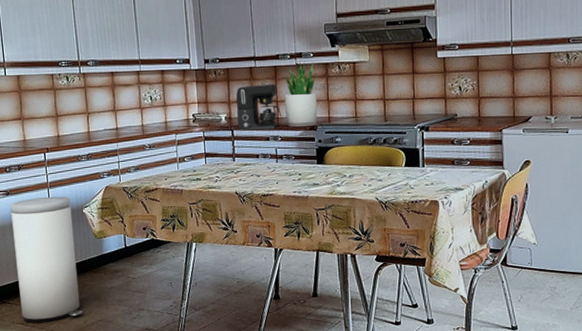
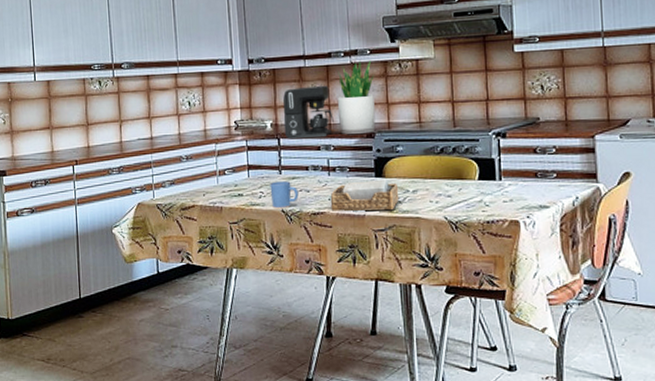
pedal bin: present [10,196,83,323] -> none [35,214,110,360]
mug: none [225,167,250,191] -> present [270,181,299,209]
napkin holder: none [278,165,338,194] -> present [330,179,399,212]

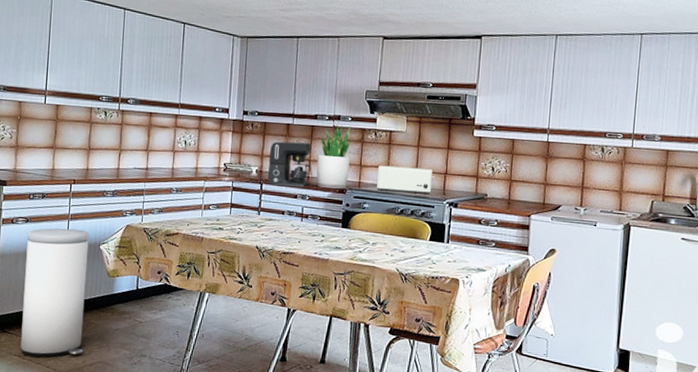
pedal bin: none [35,214,110,360] -> present [20,228,89,358]
mug: present [270,181,299,209] -> none [247,221,273,246]
napkin holder: present [330,179,399,212] -> none [299,229,361,258]
toaster: none [408,96,474,131] -> present [377,165,434,195]

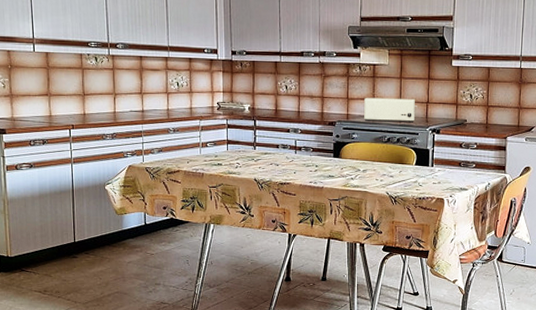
pedal bin: present [20,228,89,358] -> none [33,171,101,292]
coffee maker: present [267,141,312,188] -> none [260,78,302,123]
planter: present [316,124,352,189] -> none [306,59,338,122]

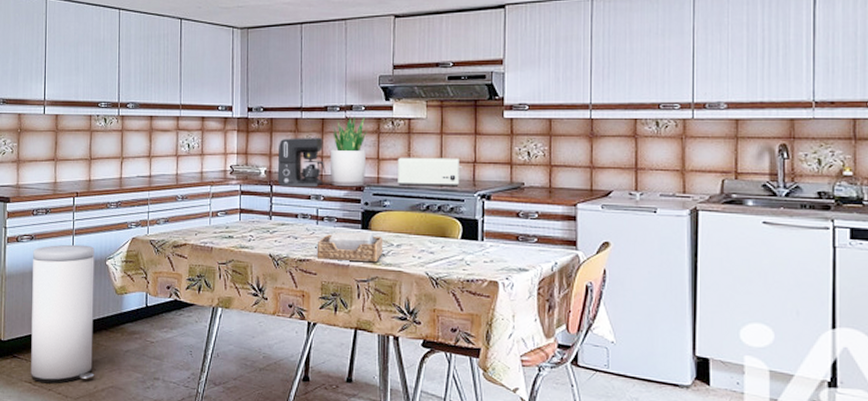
pedal bin: none [33,171,101,292] -> present [31,244,95,384]
coffee maker: none [260,78,302,123] -> present [277,137,325,188]
napkin holder: none [295,159,352,185] -> present [316,231,383,263]
planter: none [306,59,338,122] -> present [329,114,367,187]

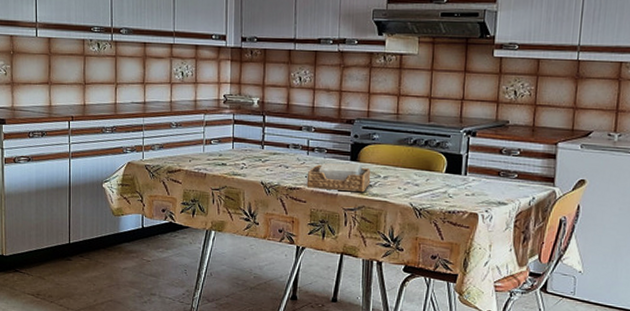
pedal bin: present [31,244,95,384] -> none [31,167,94,297]
coffee maker: present [277,137,325,188] -> none [270,69,317,119]
planter: present [329,114,367,187] -> none [321,48,359,120]
toaster: present [398,157,462,188] -> none [387,92,450,124]

